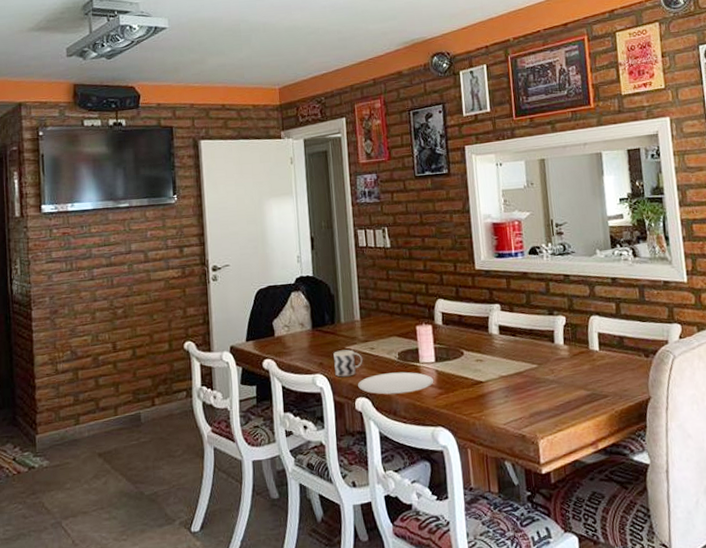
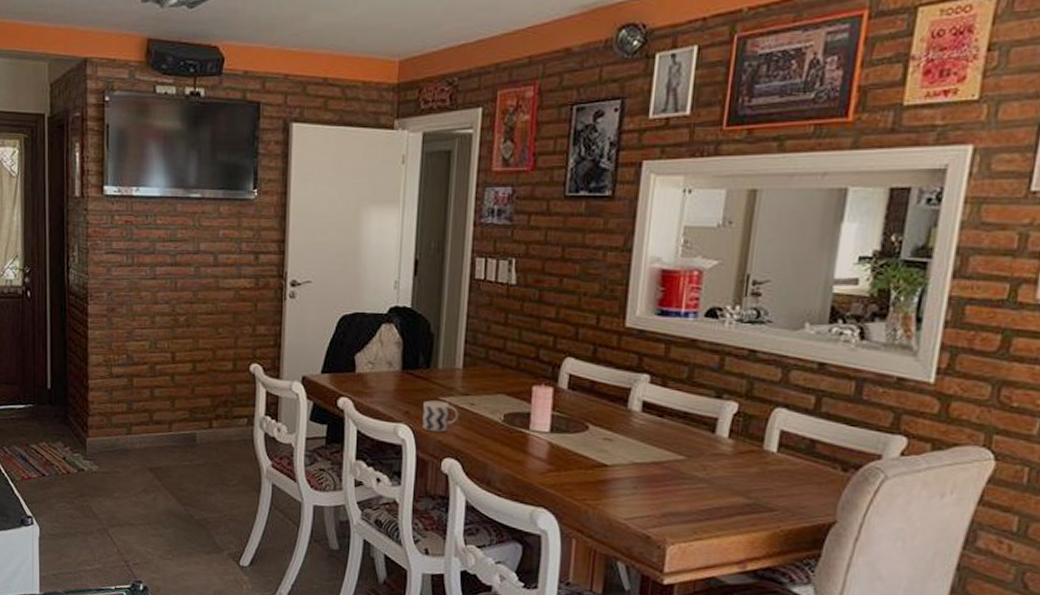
plate: present [358,372,434,395] -> none [448,435,544,463]

